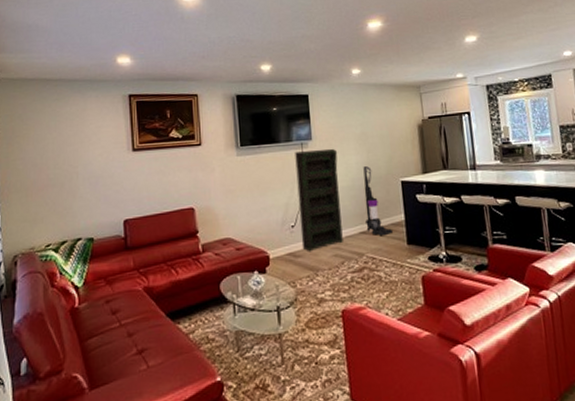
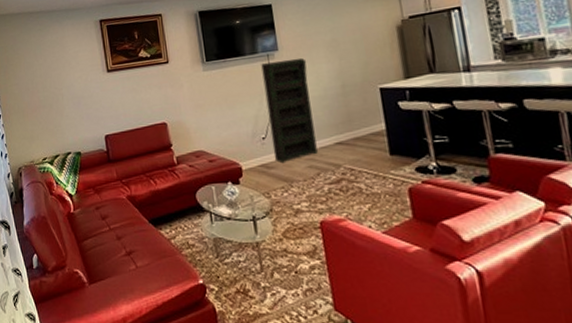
vacuum cleaner: present [363,166,393,236] -> none [335,74,372,147]

